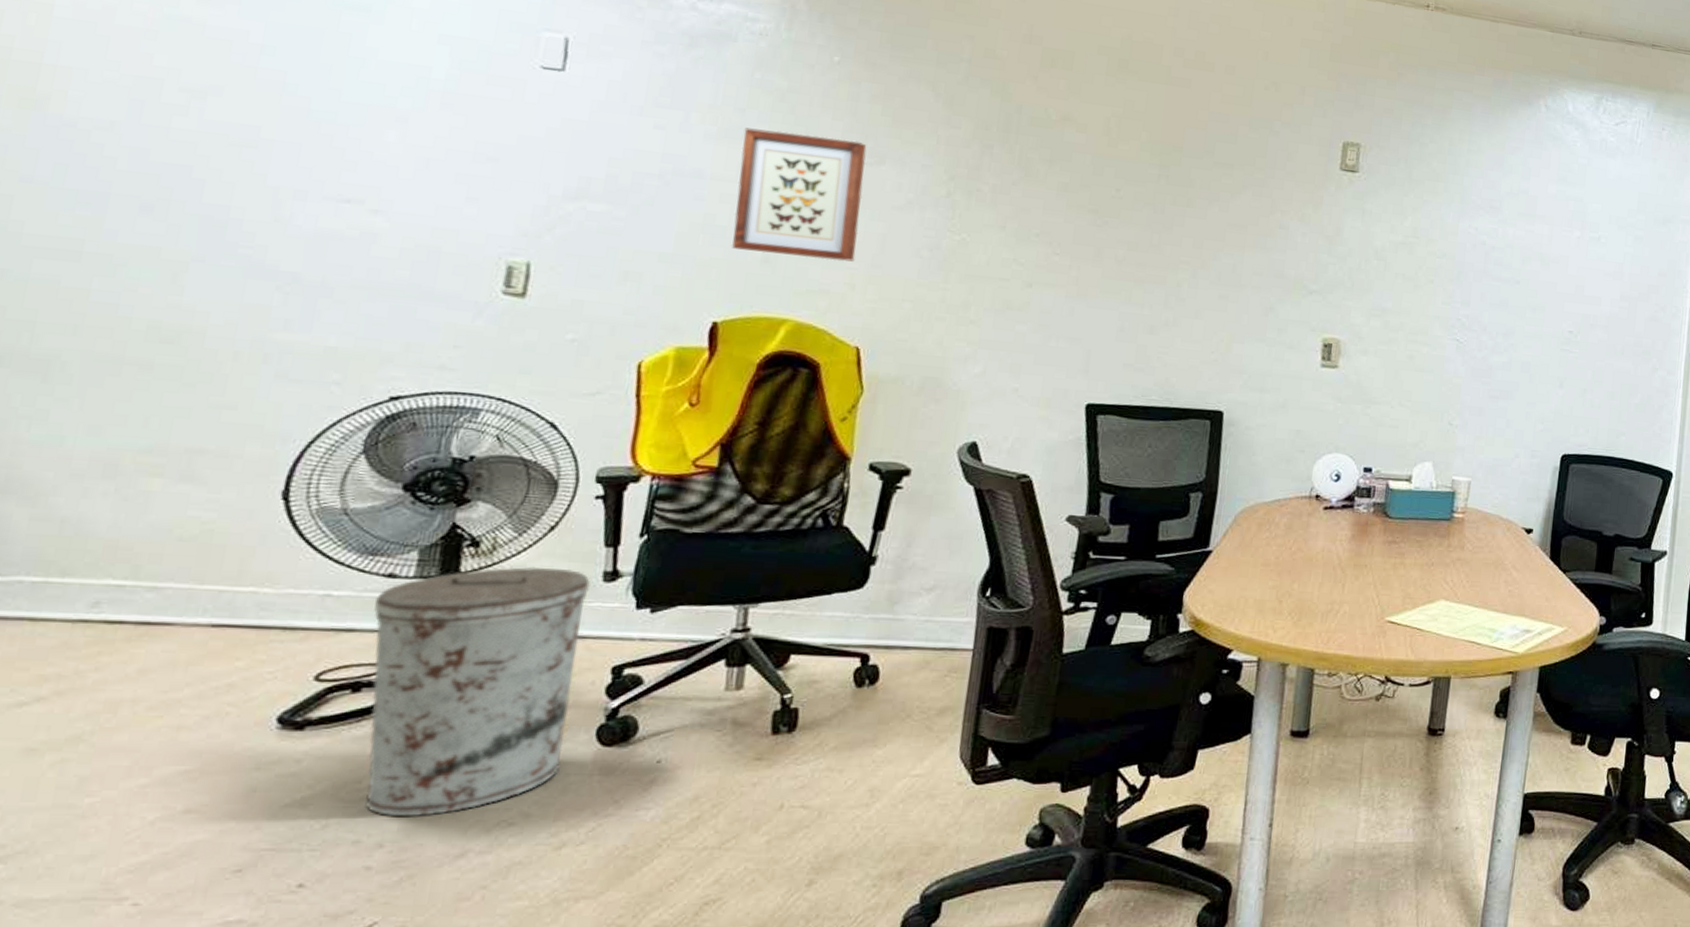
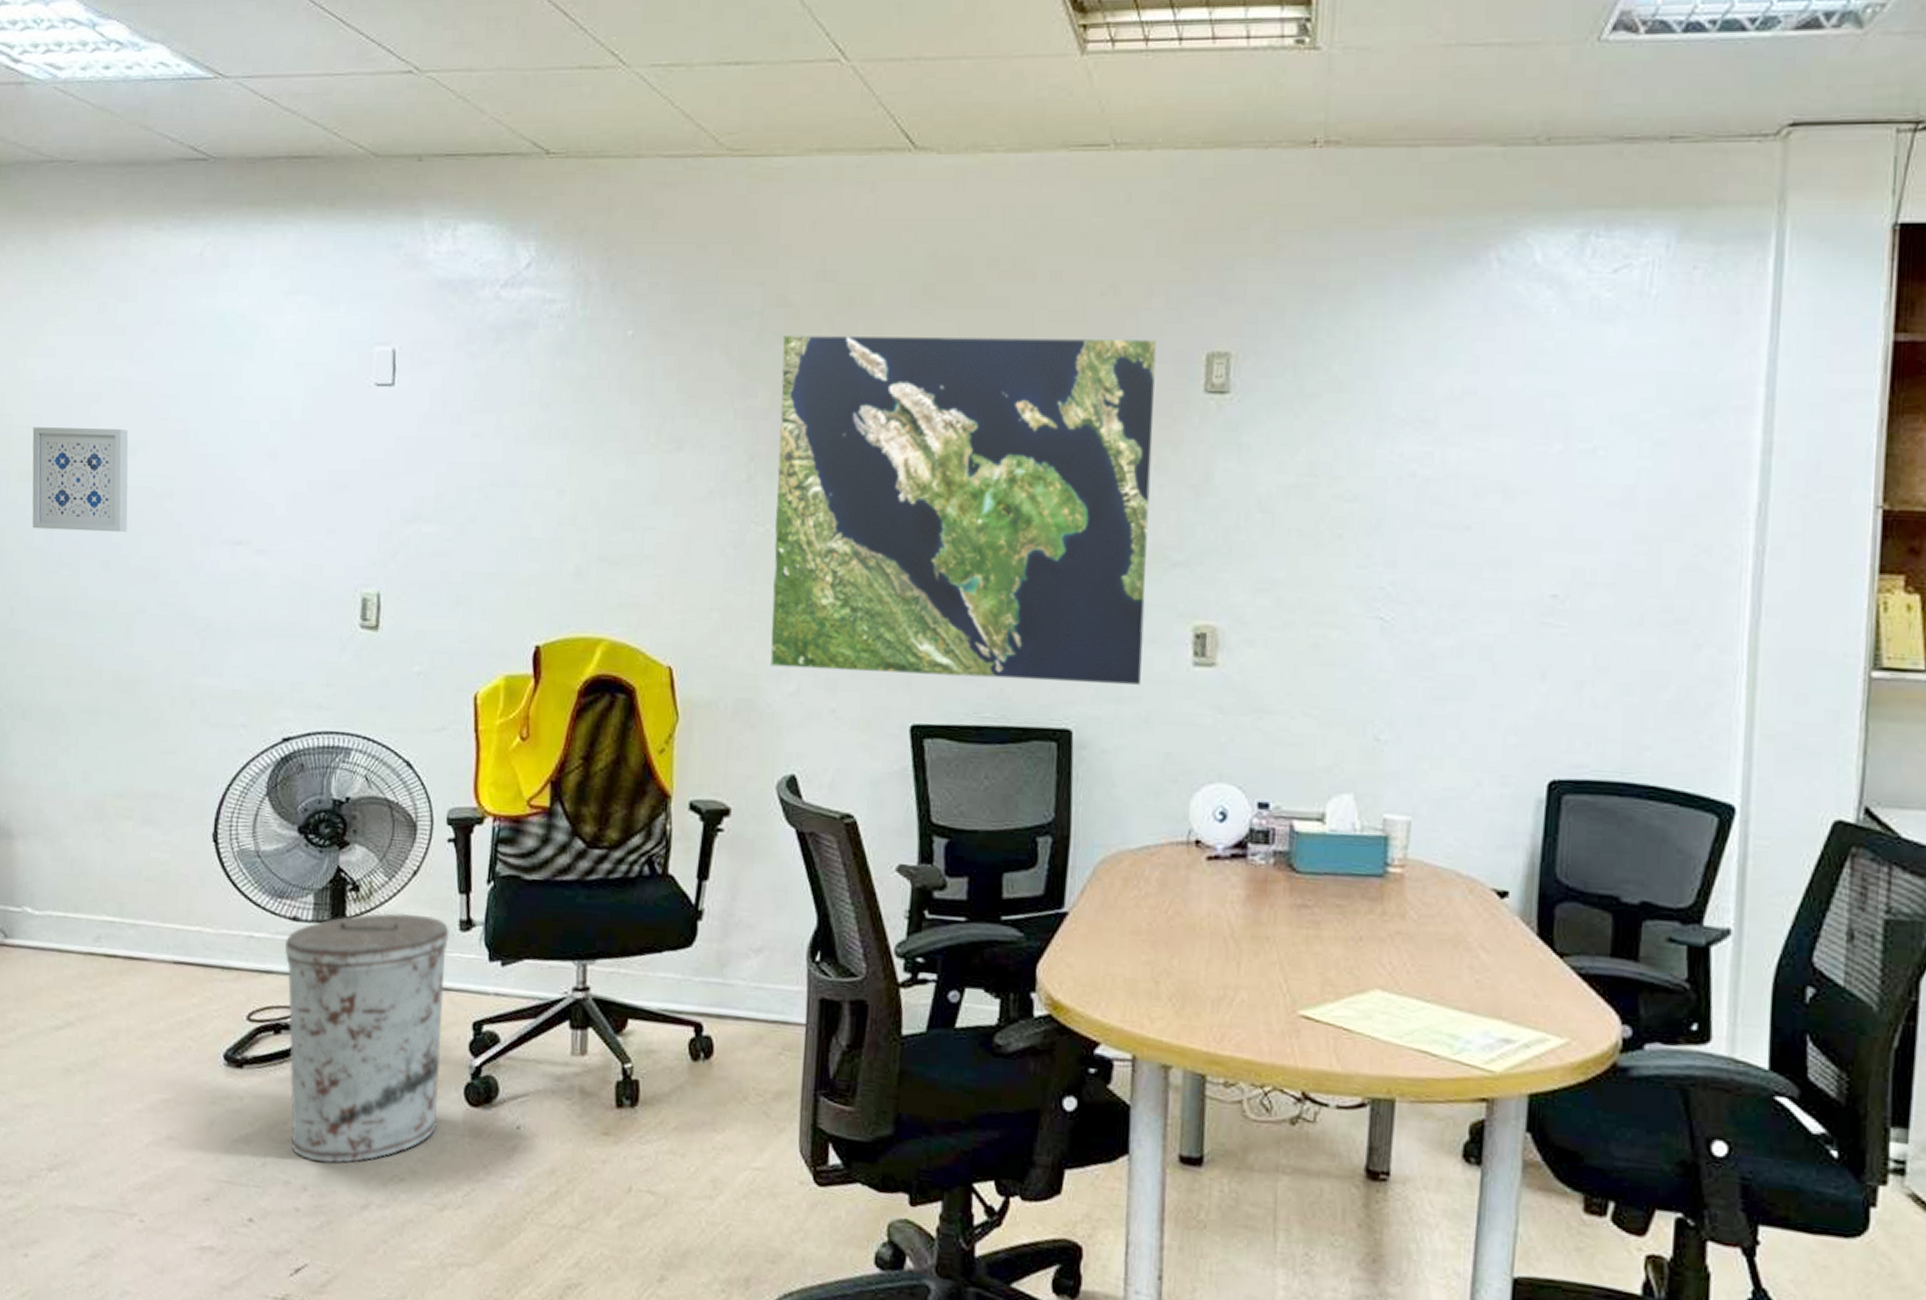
wall art: none [34,53,197,178] -> present [32,427,129,533]
wall art: present [731,127,867,262] -> none [546,424,665,569]
world map: none [958,82,1306,379] -> present [770,336,1157,685]

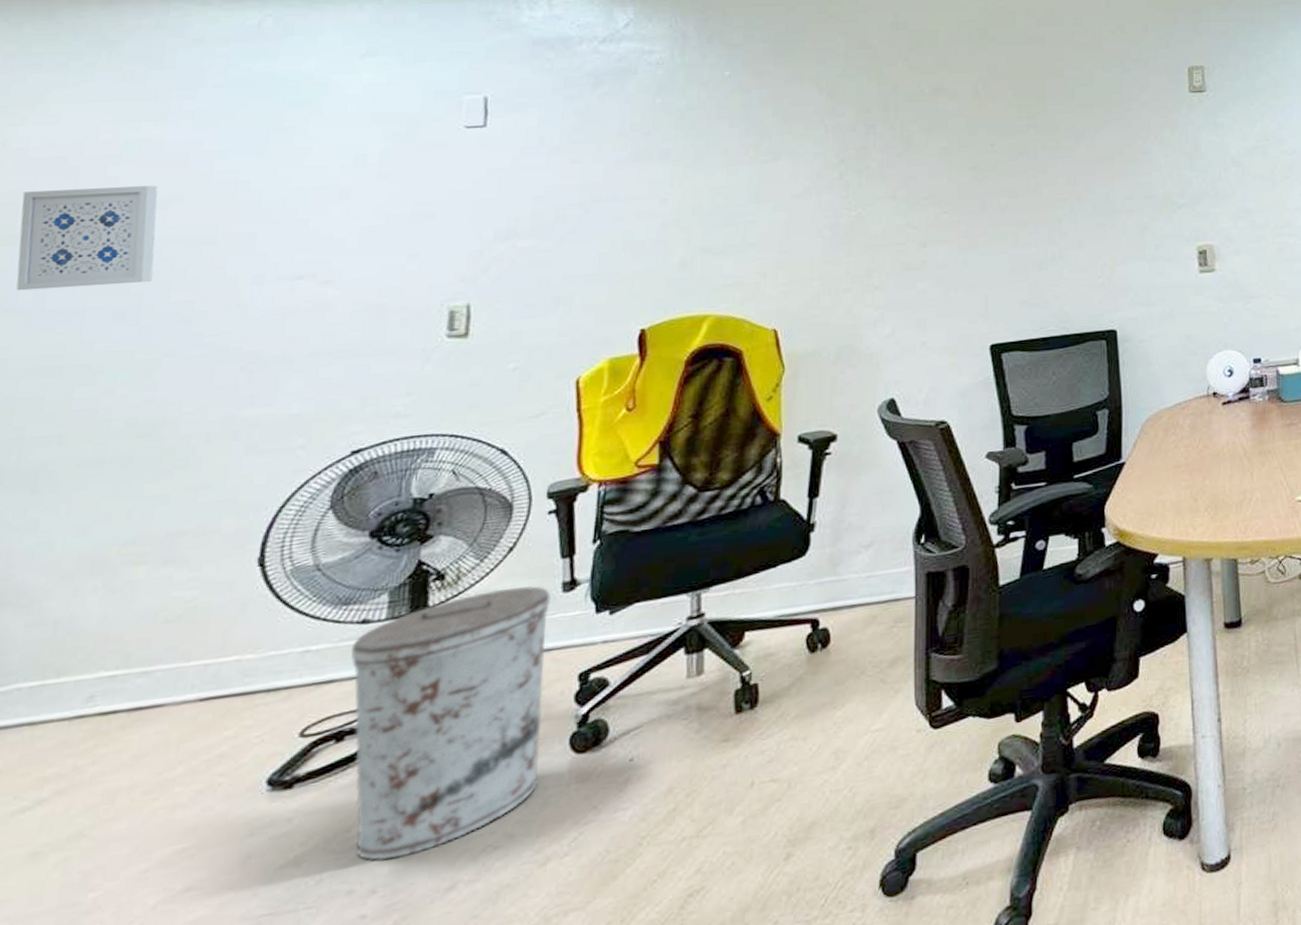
world map: present [770,336,1157,685] -> none [865,60,1163,317]

